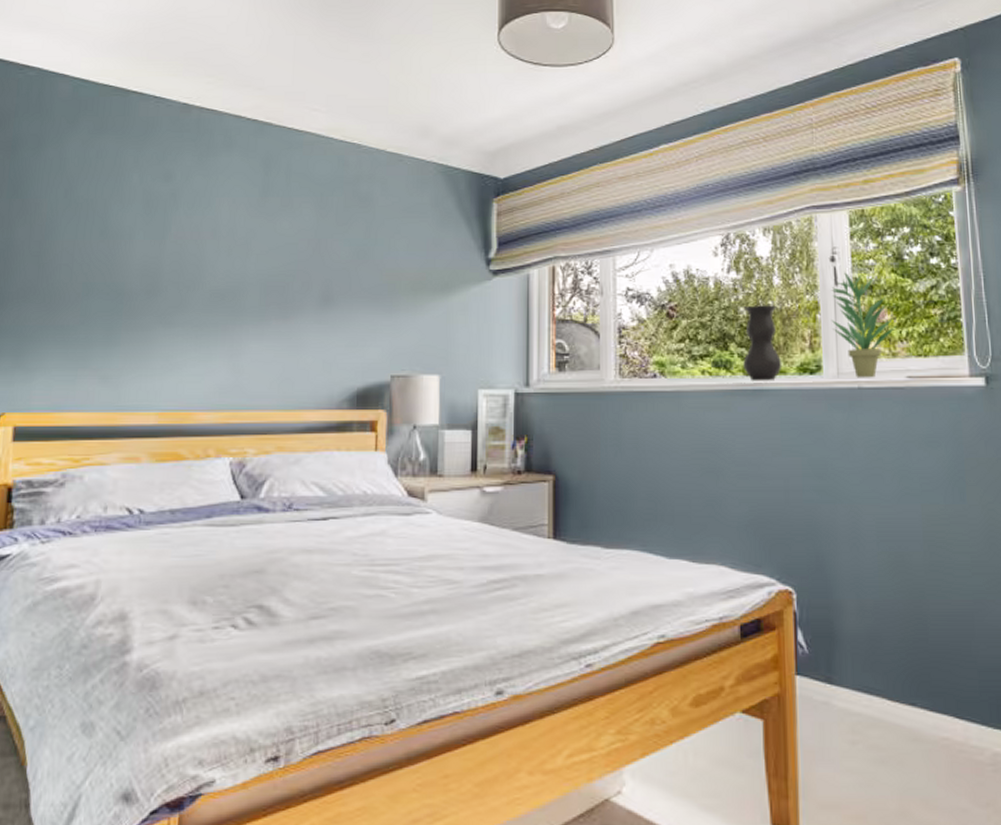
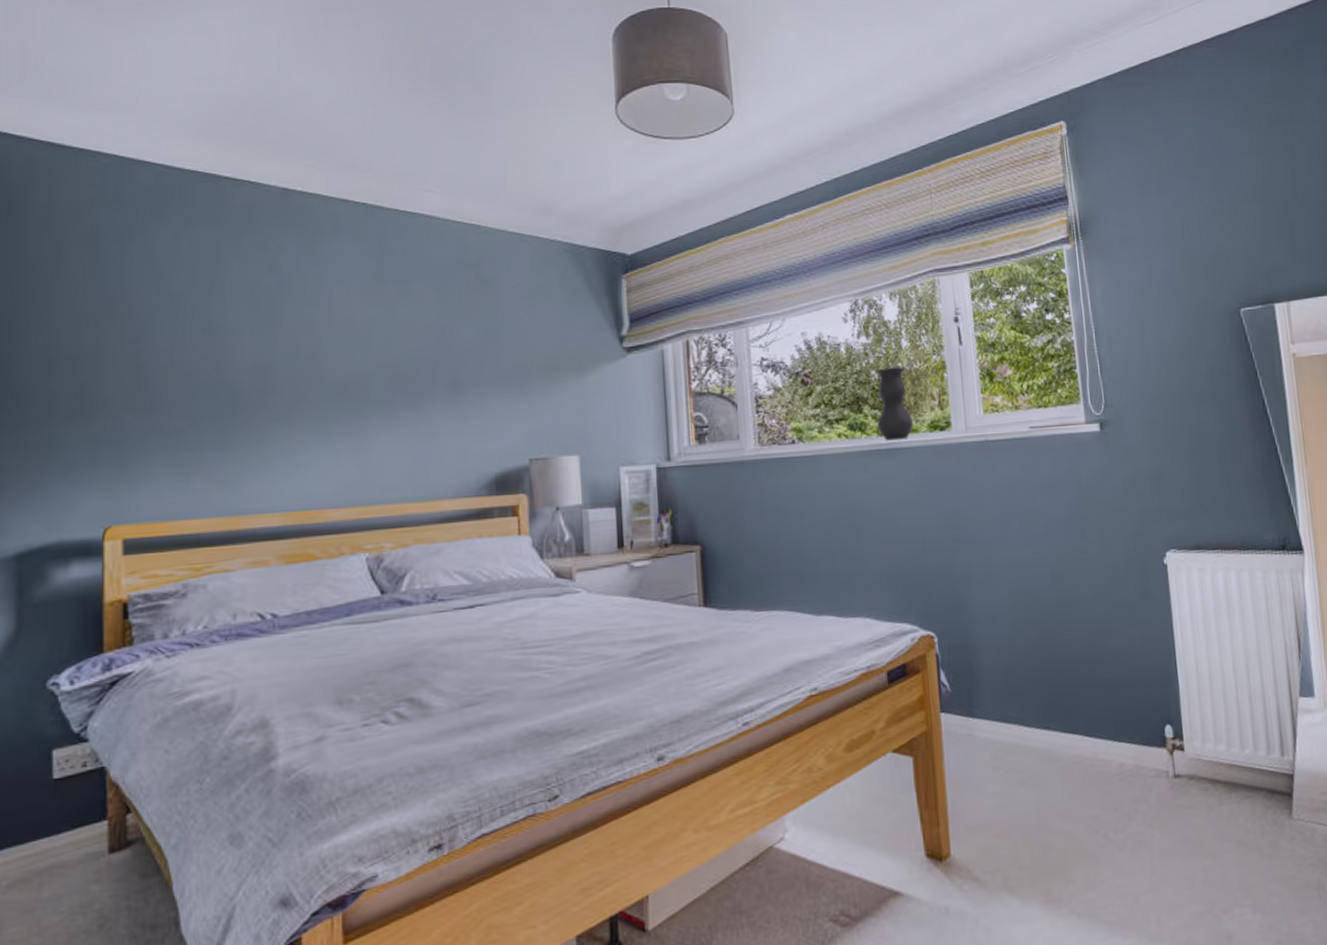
potted plant: present [831,272,897,378] -> none [956,331,1018,432]

